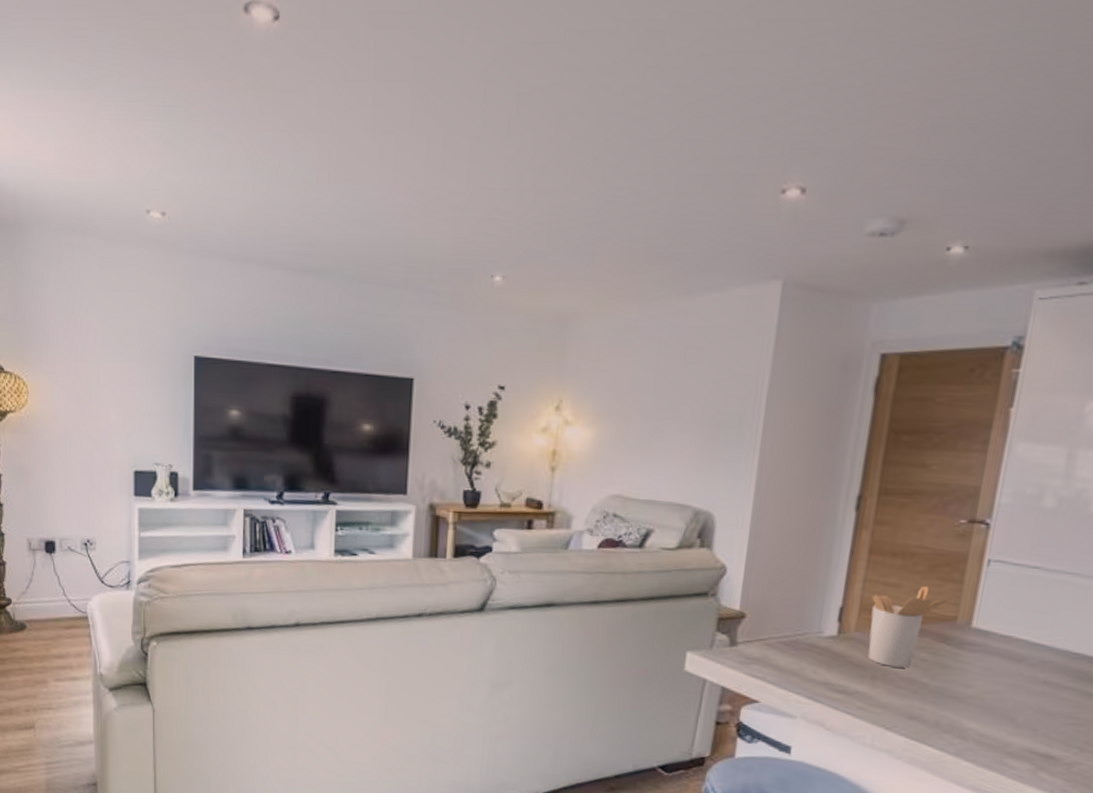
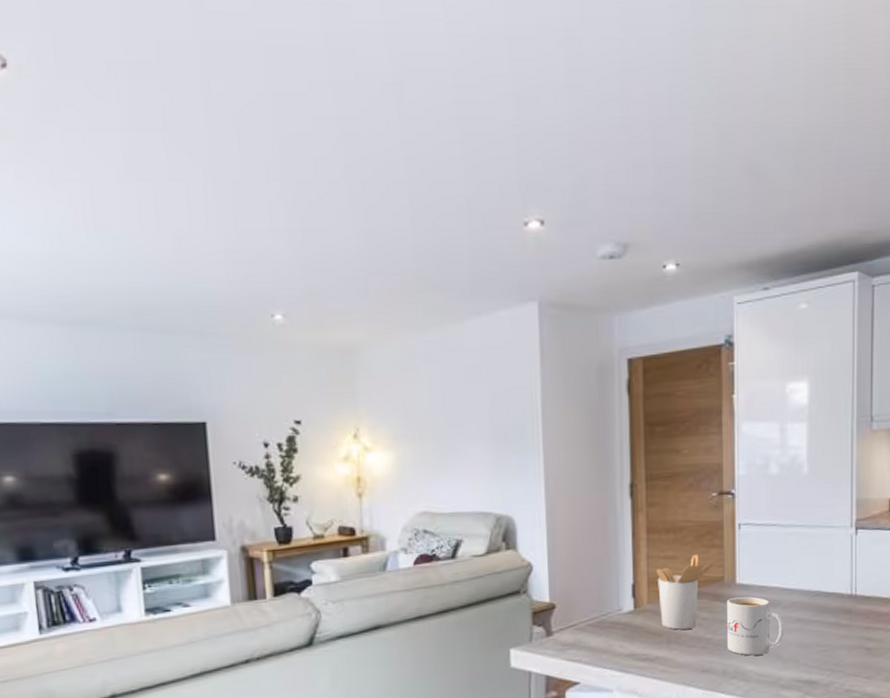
mug: none [945,642,1027,714] -> present [726,596,785,656]

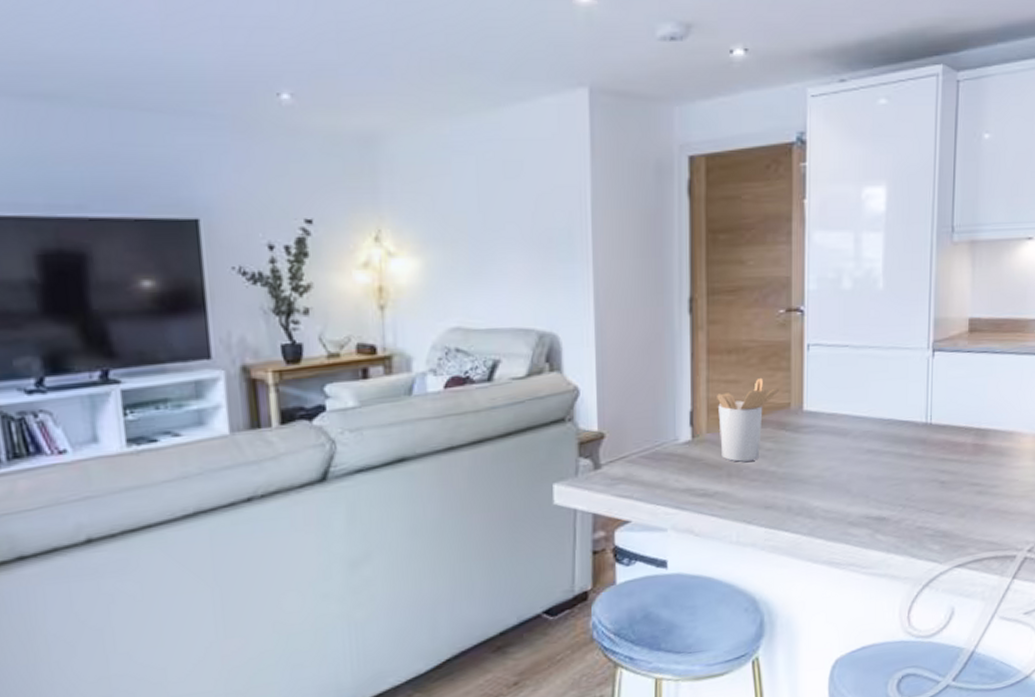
mug: present [726,596,785,656] -> none [792,425,855,491]

